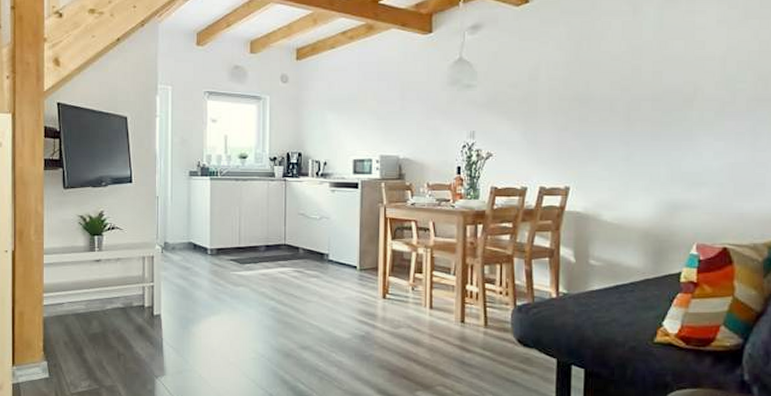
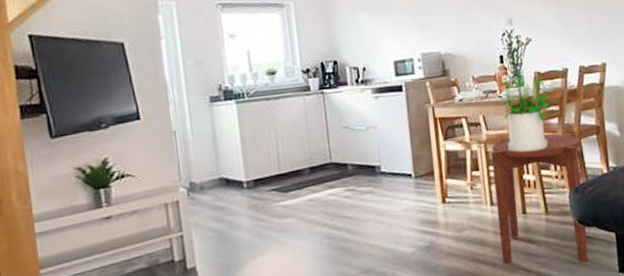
side table: none [434,246,531,382] -> present [491,132,589,264]
potted plant: none [452,189,508,264] -> present [500,76,554,152]

